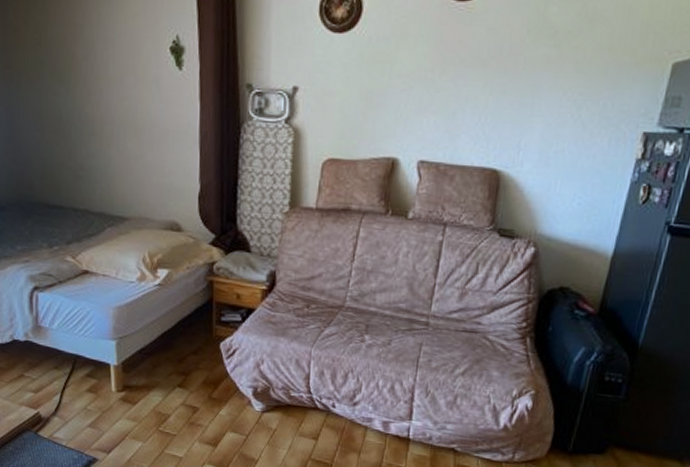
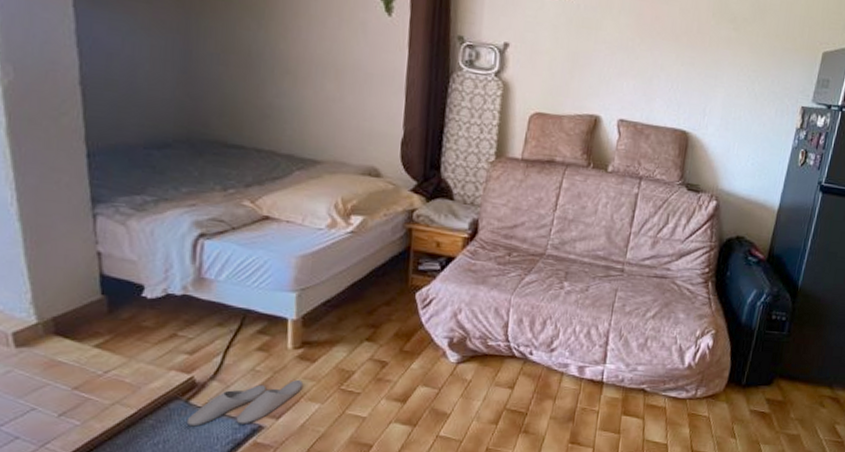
slippers: none [37,419,126,456] -> present [186,379,303,427]

